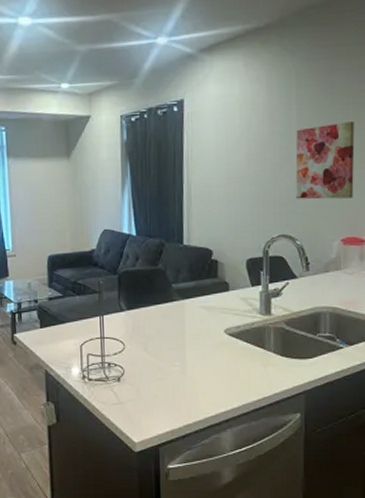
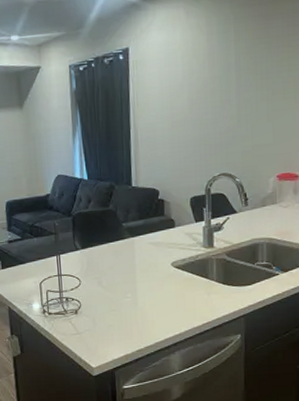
wall art: present [295,122,355,200] -> none [234,64,289,140]

